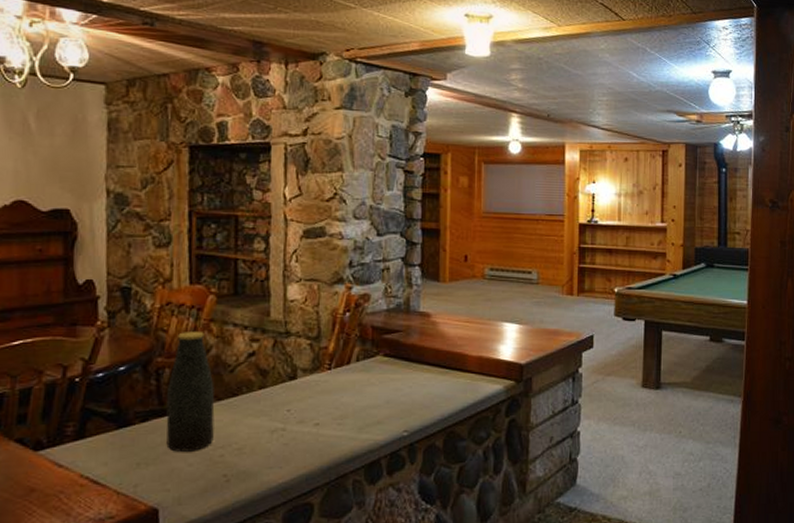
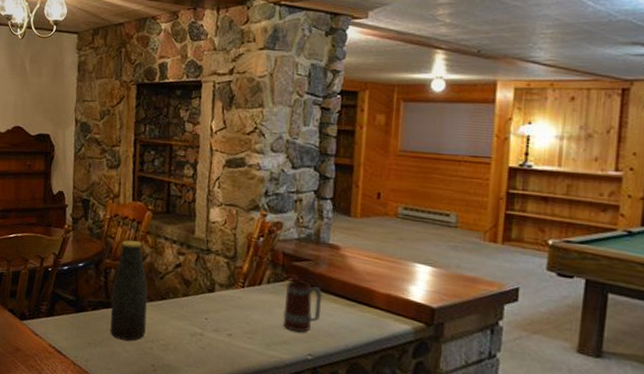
beer mug: none [375,355,416,409] -> present [282,280,323,333]

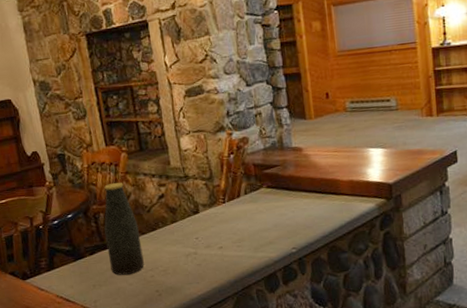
beer mug: present [282,280,323,333] -> none [262,185,297,232]

